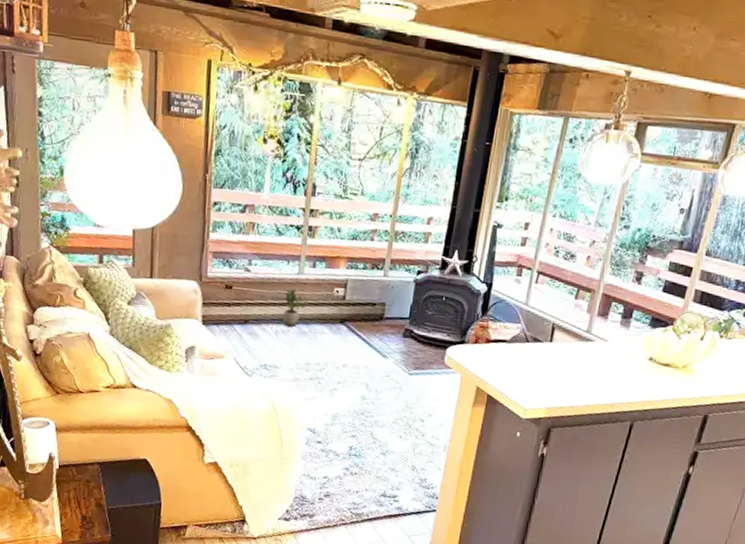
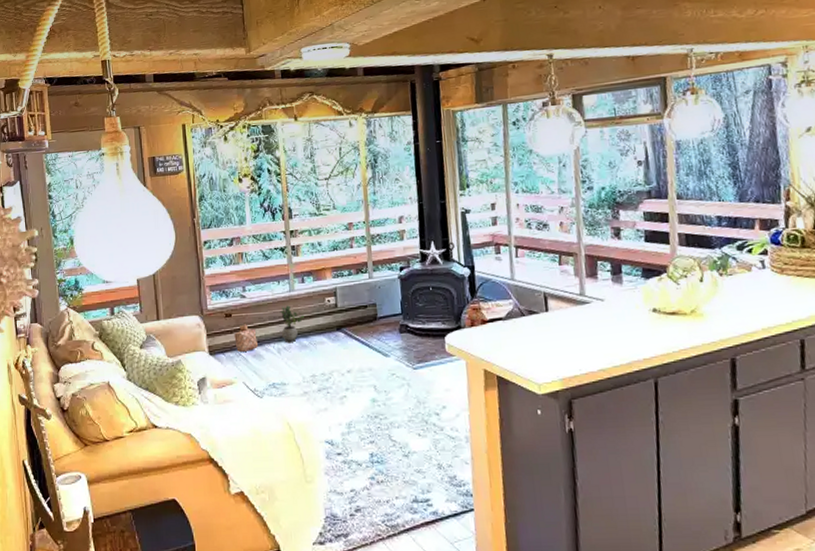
basket: none [231,299,256,328] -> present [234,324,258,352]

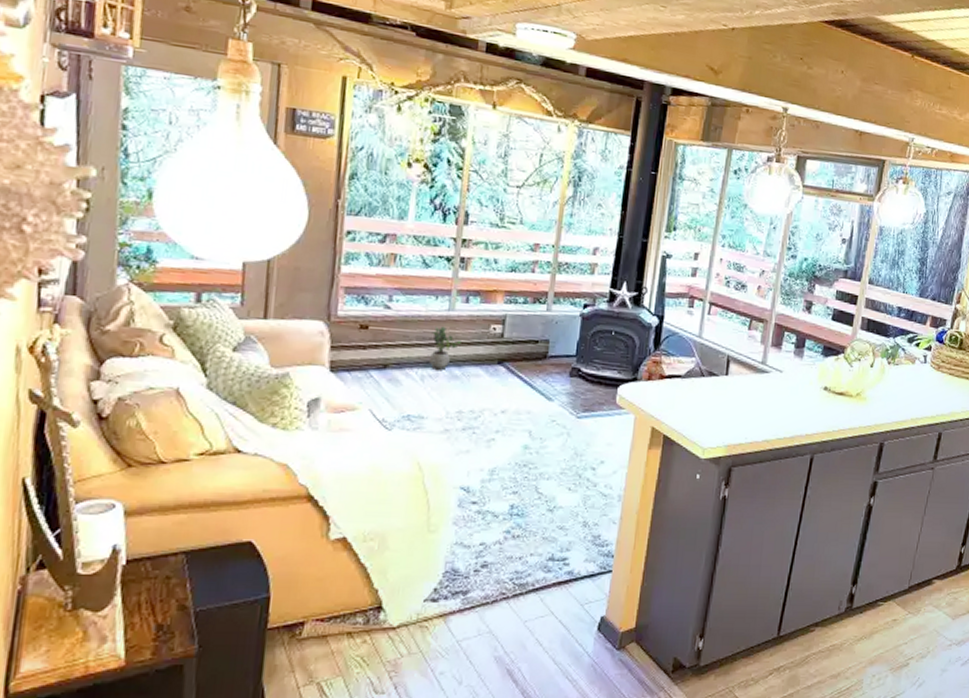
basket: present [234,324,258,352] -> none [367,340,398,374]

